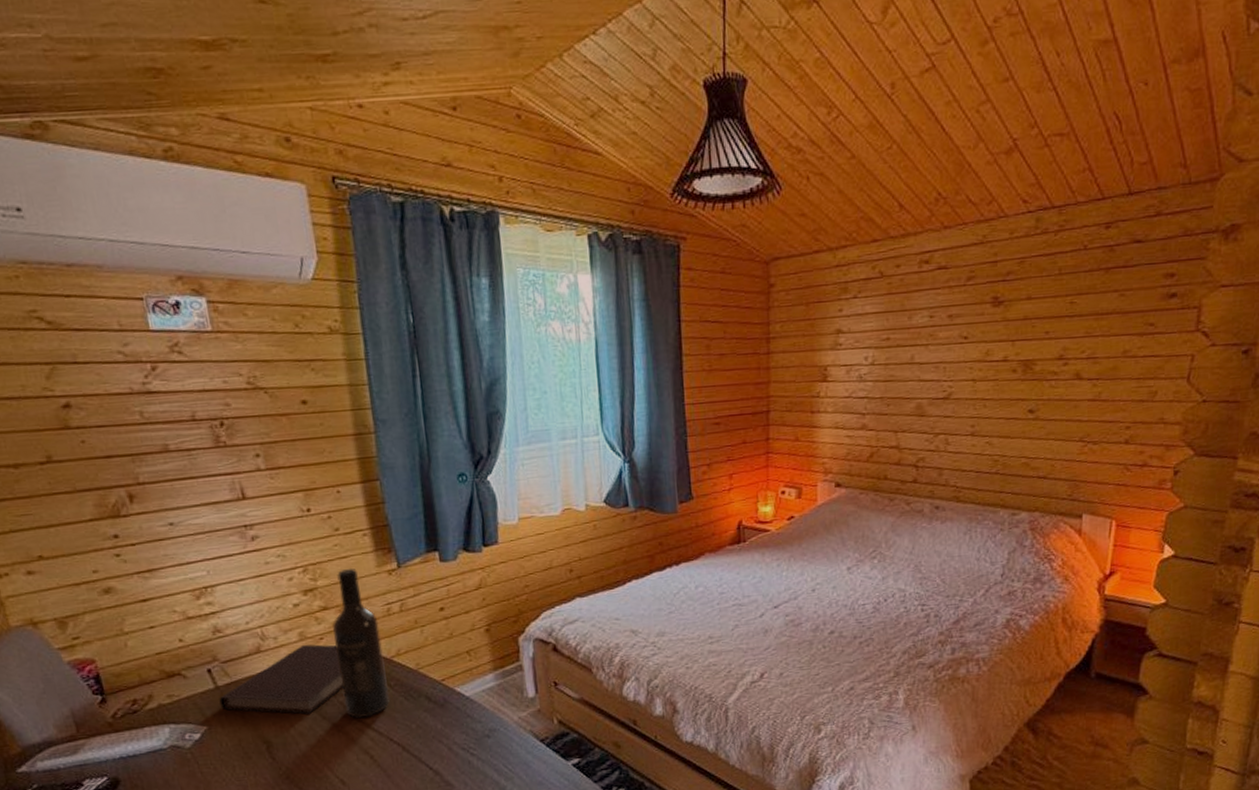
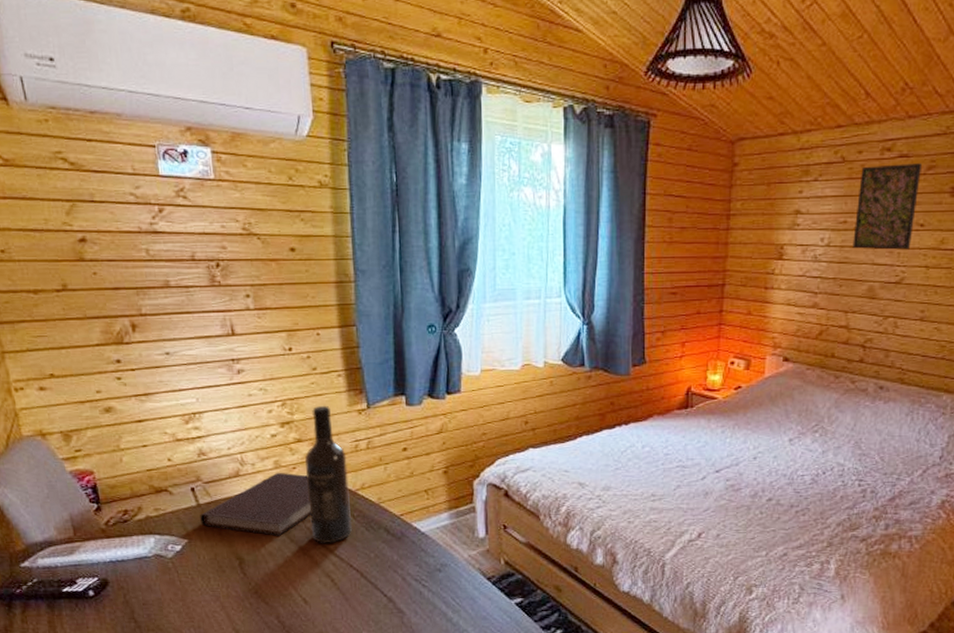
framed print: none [897,274,961,366] -> present [852,163,921,250]

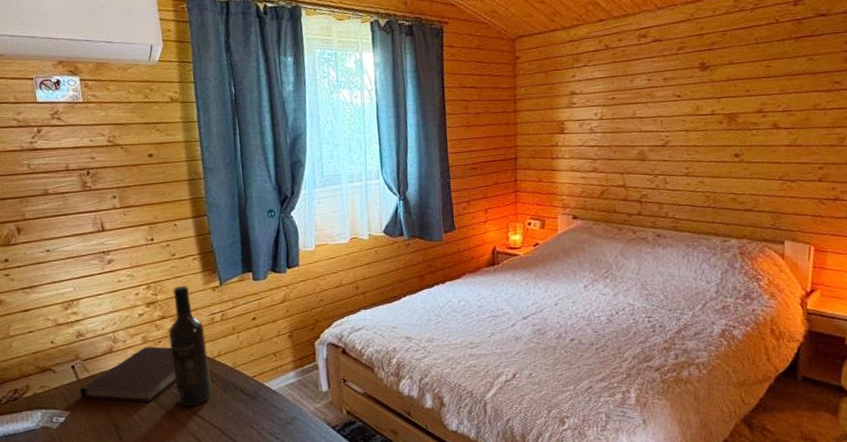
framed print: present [852,163,921,250] -> none [621,45,673,120]

